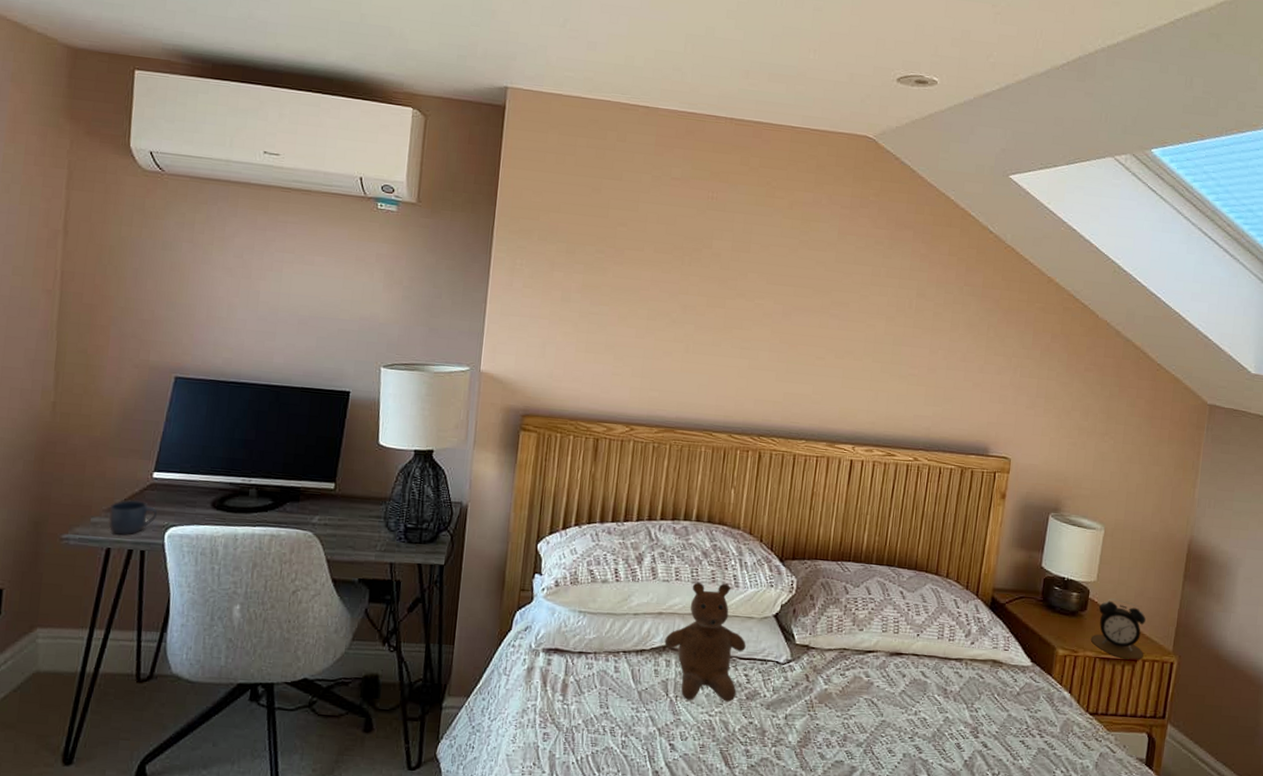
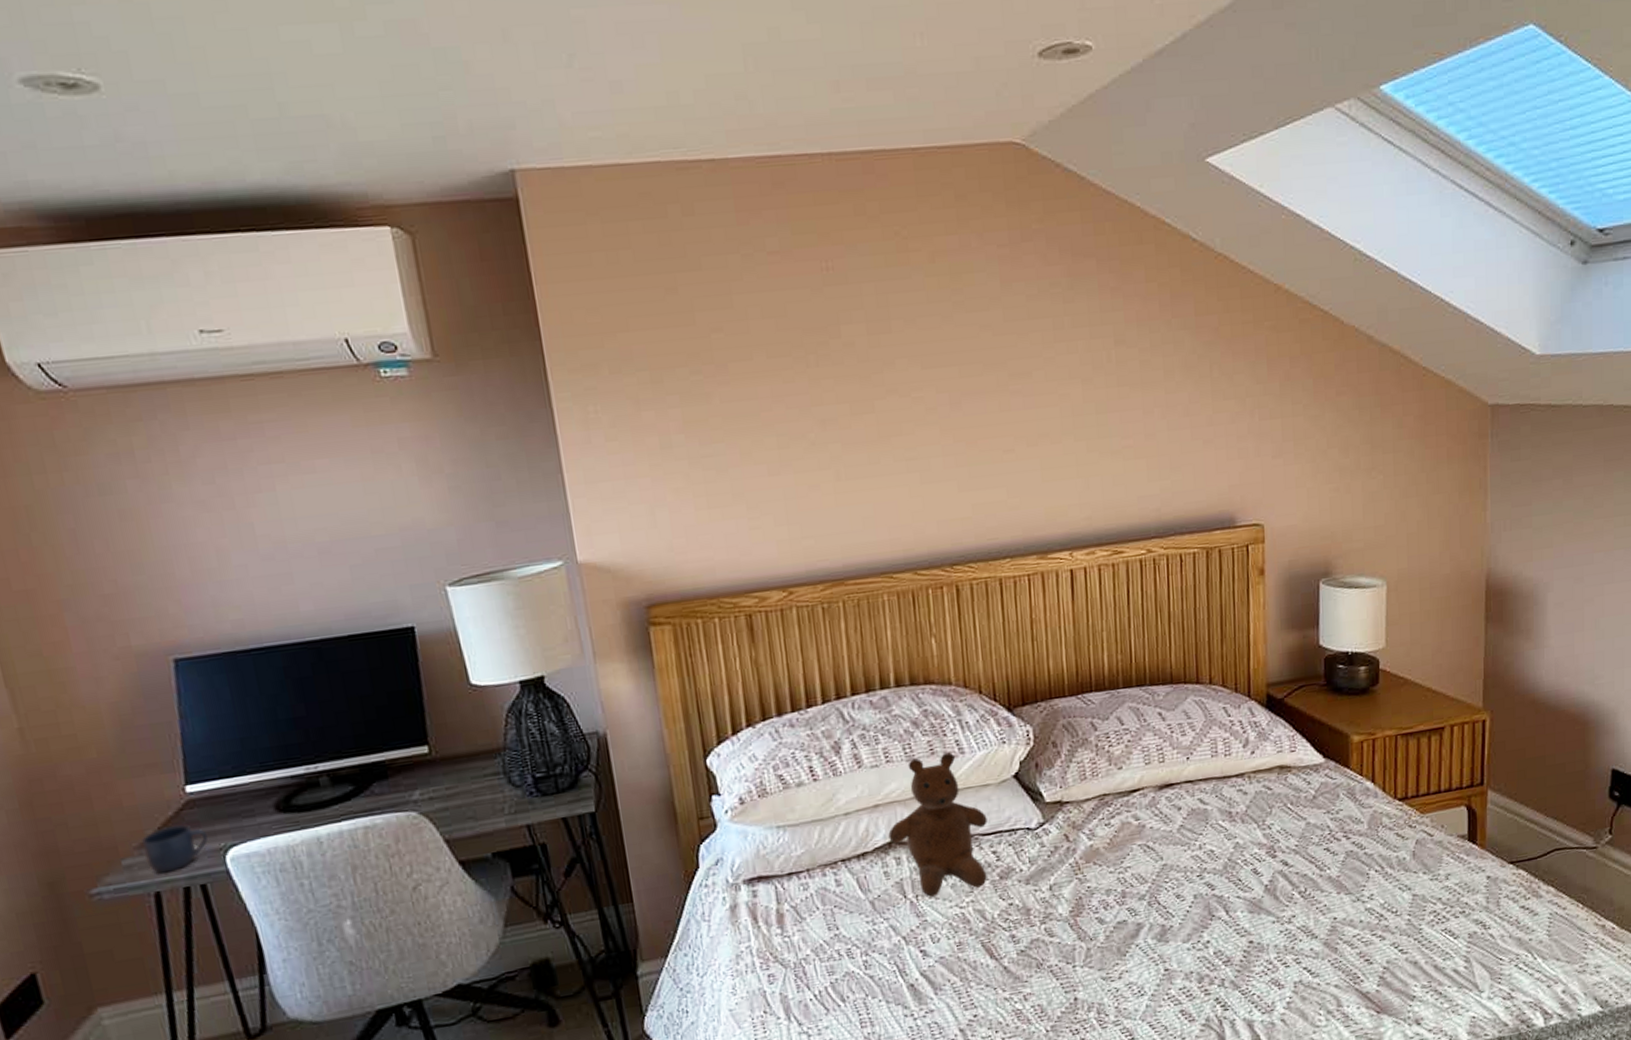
alarm clock: present [1090,598,1146,660] -> none [1388,661,1450,729]

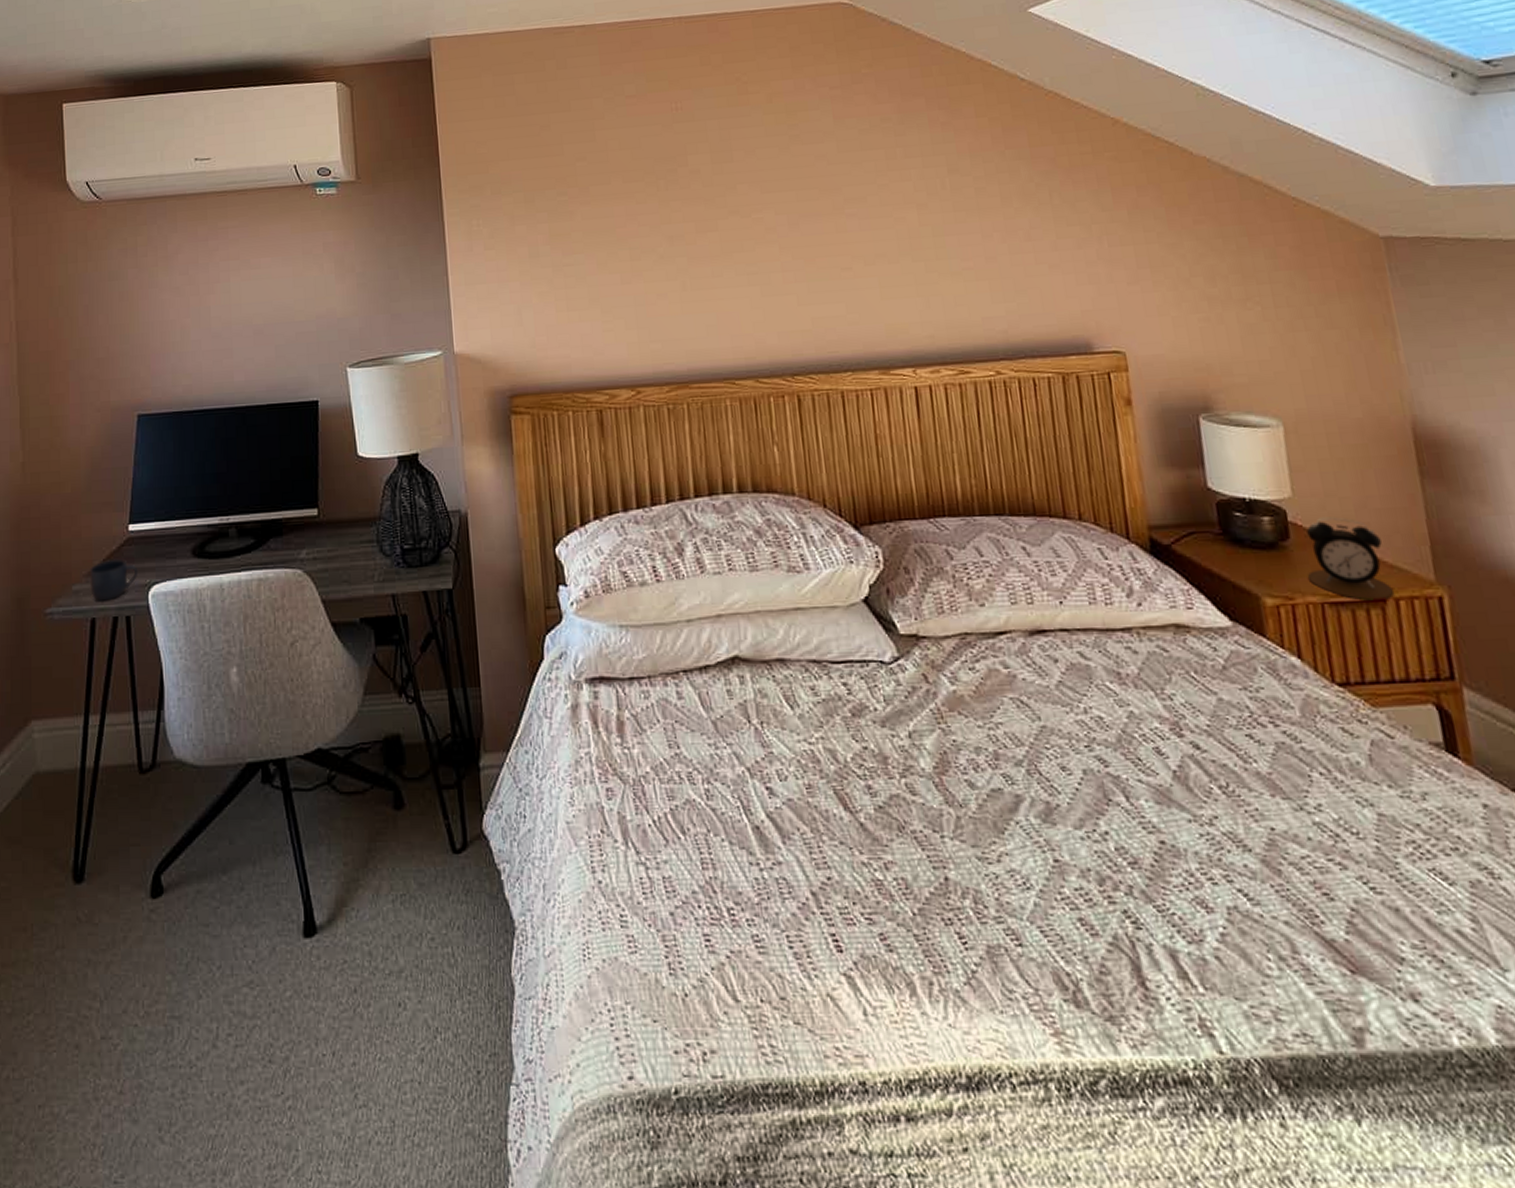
teddy bear: present [888,752,987,897] -> none [731,566,838,726]
alarm clock: none [1388,661,1450,729] -> present [1306,517,1393,601]

